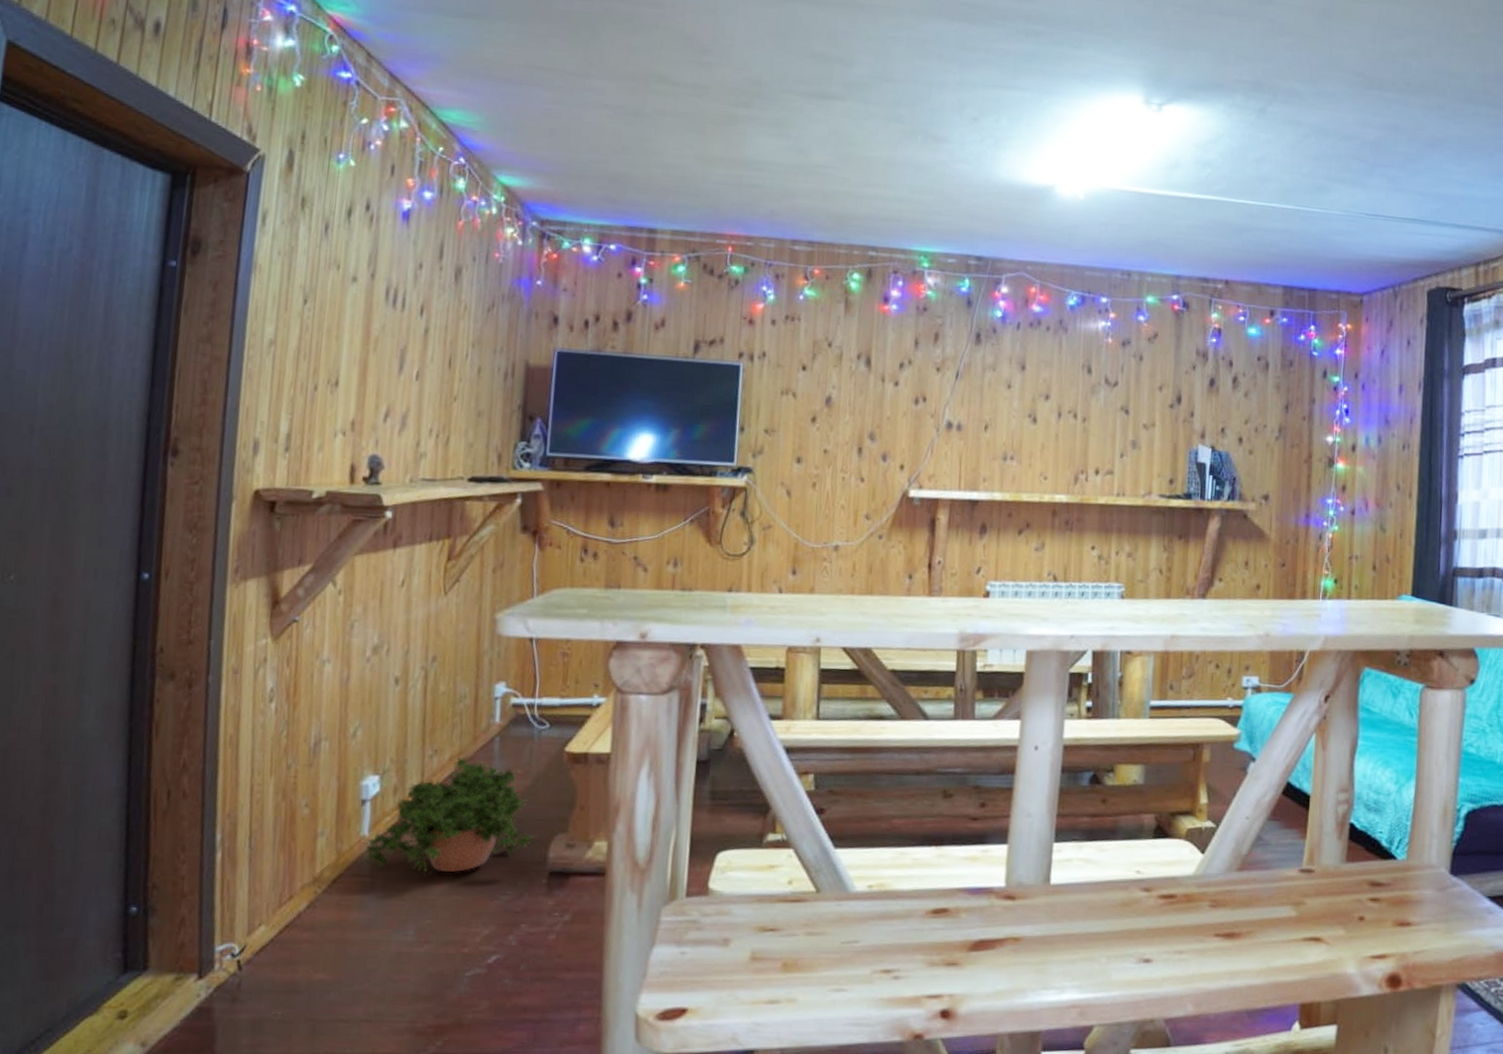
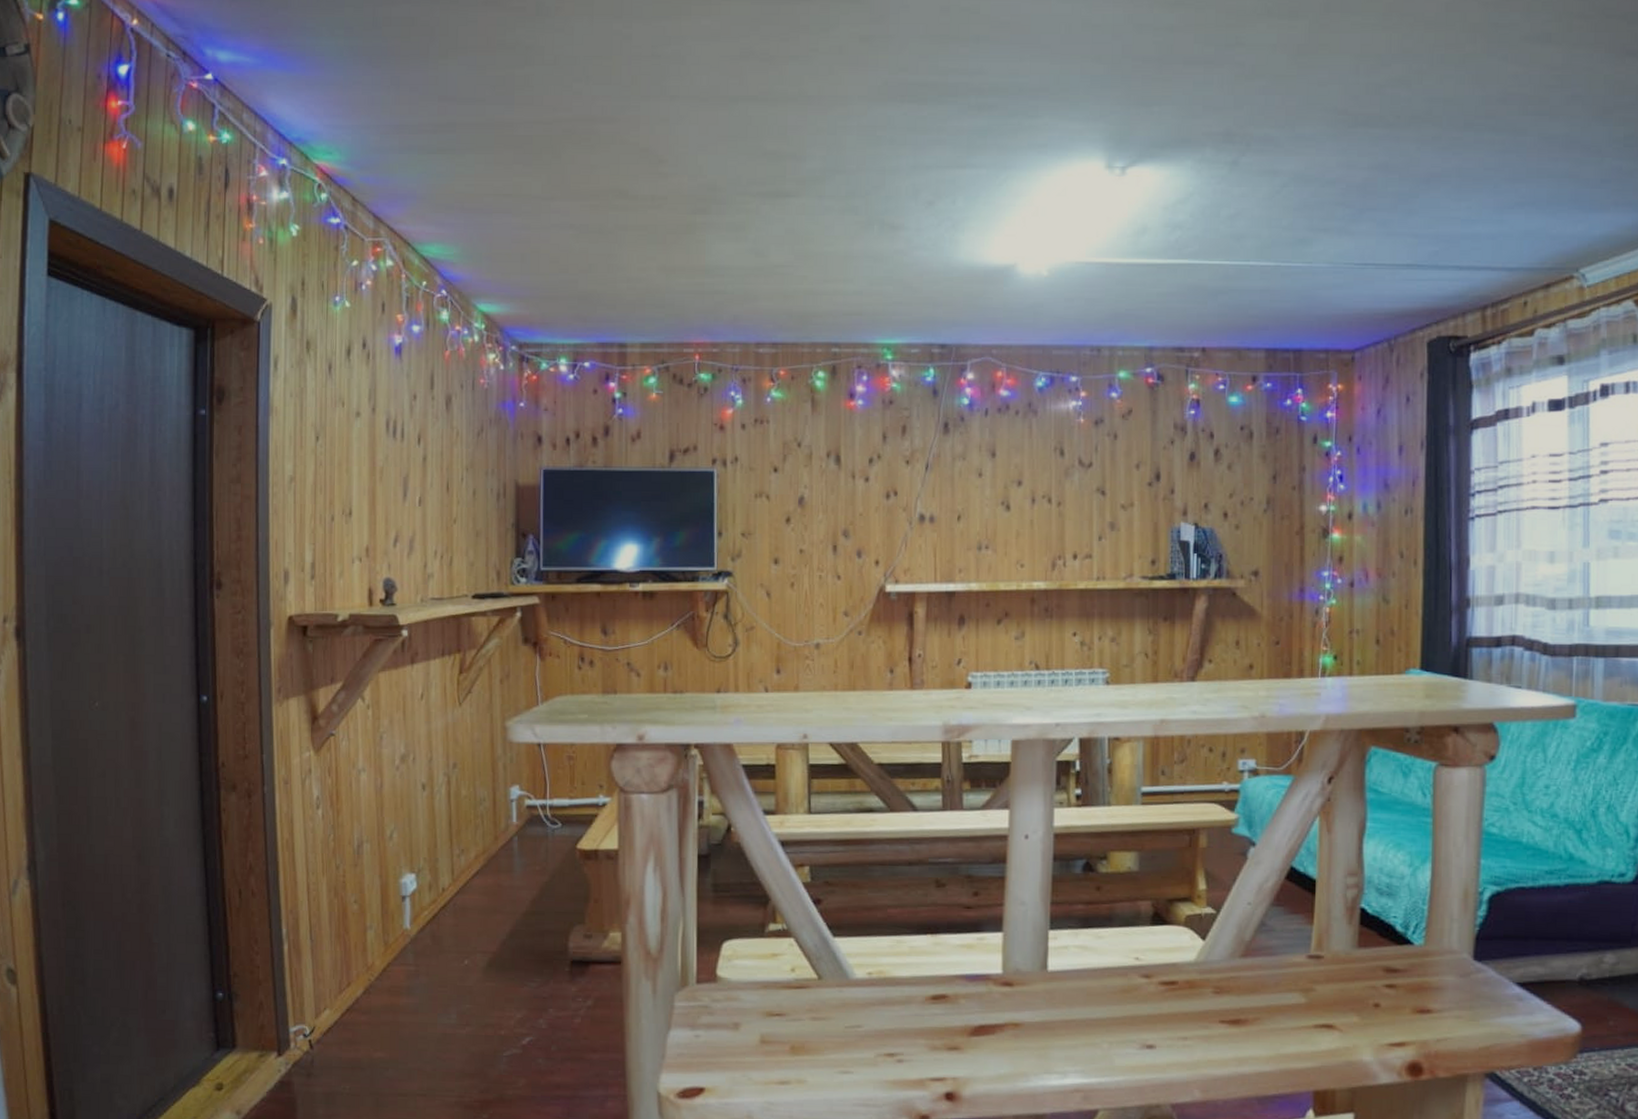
potted plant: present [364,755,536,872] -> none [407,854,557,961]

